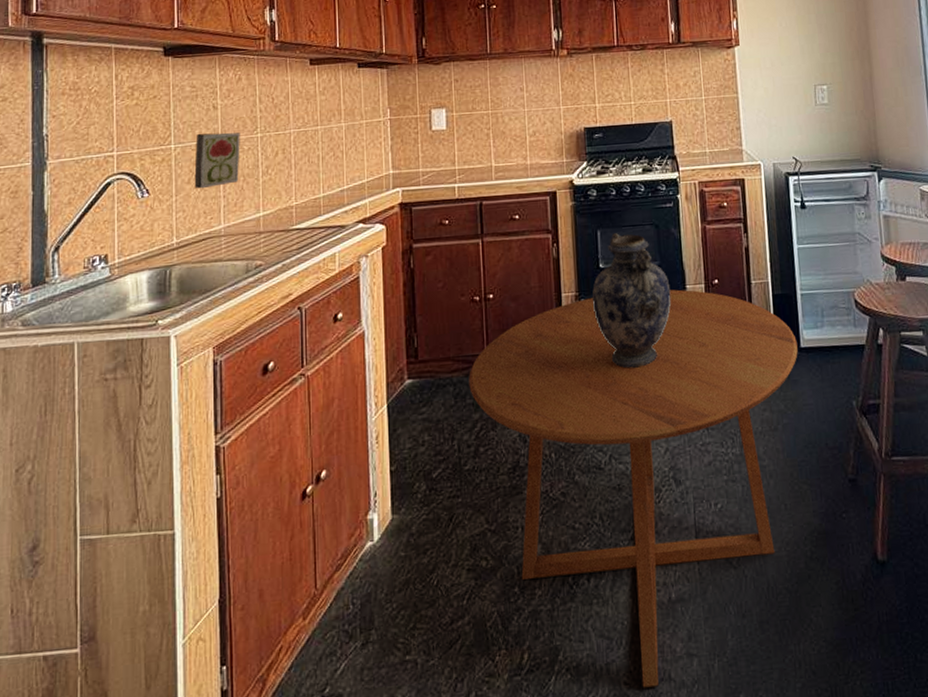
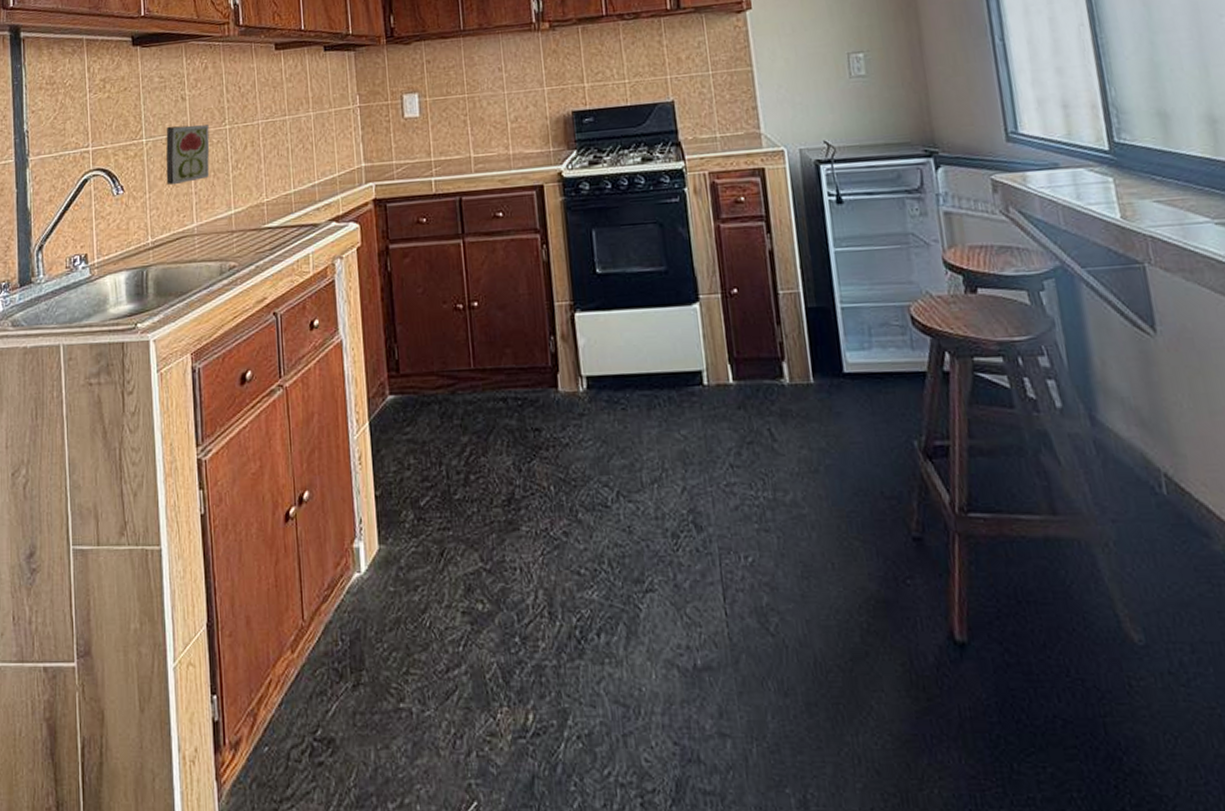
dining table: present [469,289,798,688] -> none [455,299,841,768]
vase: present [592,233,671,369] -> none [589,233,682,391]

